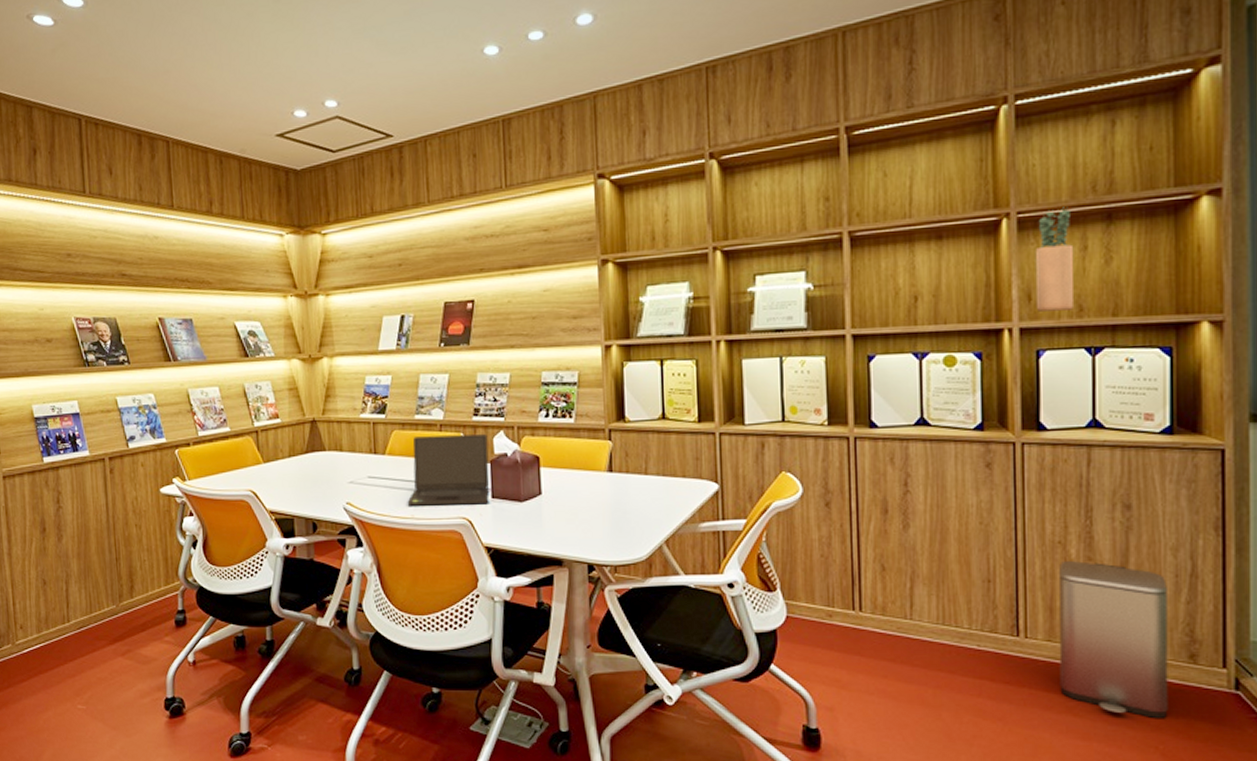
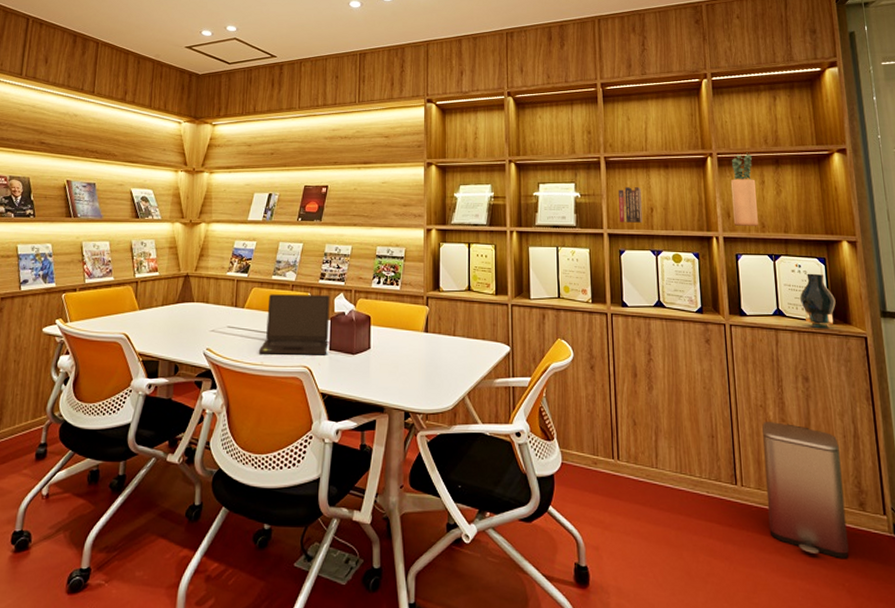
books: none [867,269,902,319] -> present [618,187,643,223]
vase: none [1127,368,1182,442] -> present [799,273,836,329]

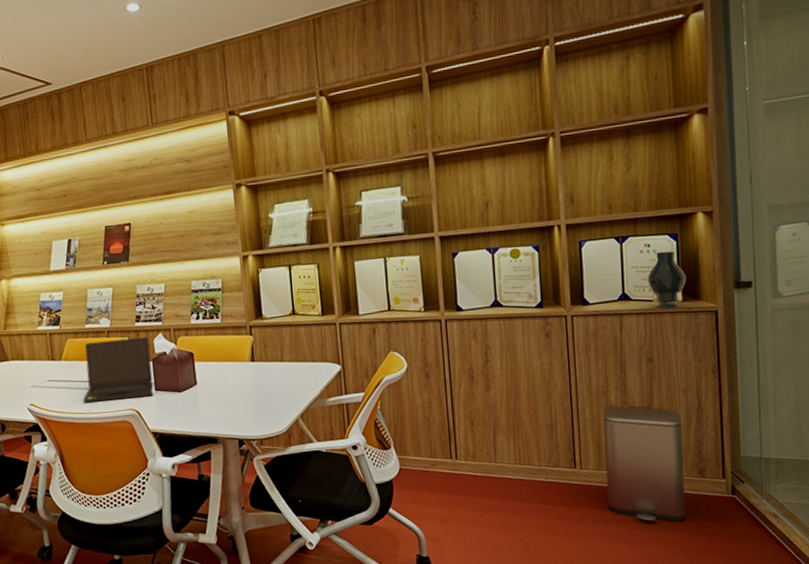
books: present [618,187,643,223] -> none [450,181,477,223]
vase: present [730,152,758,226] -> none [574,126,605,211]

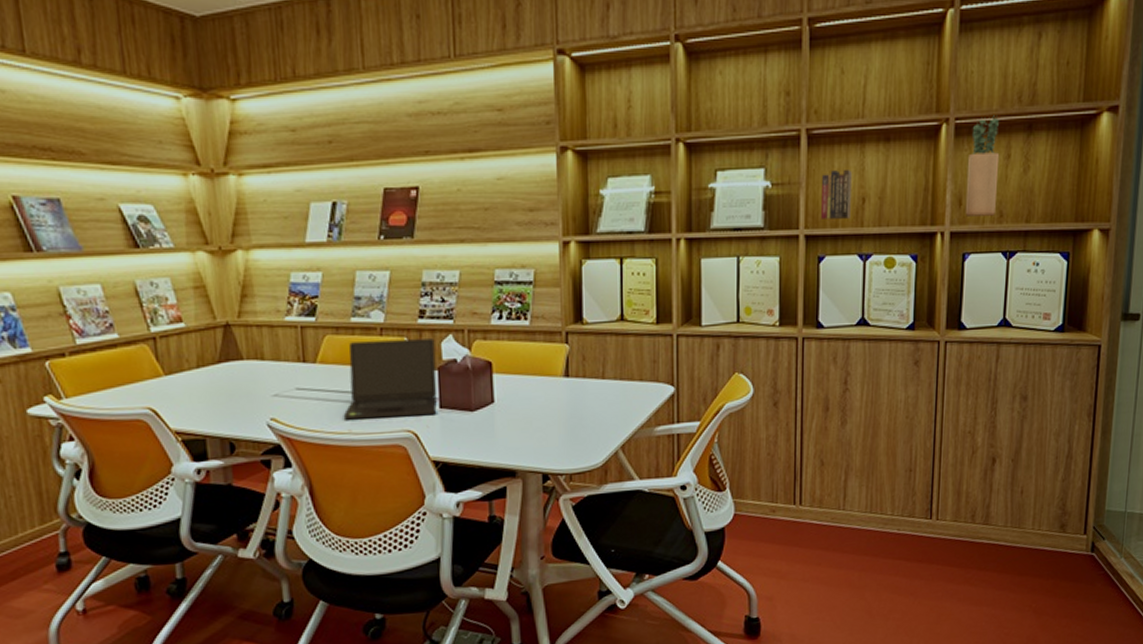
books: none [450,181,477,223] -> present [820,170,852,219]
vase: none [574,126,605,211] -> present [965,115,1000,216]
pedal bin: present [602,405,686,523] -> none [961,448,1049,582]
vase: present [647,251,686,308] -> none [1031,272,1073,339]

